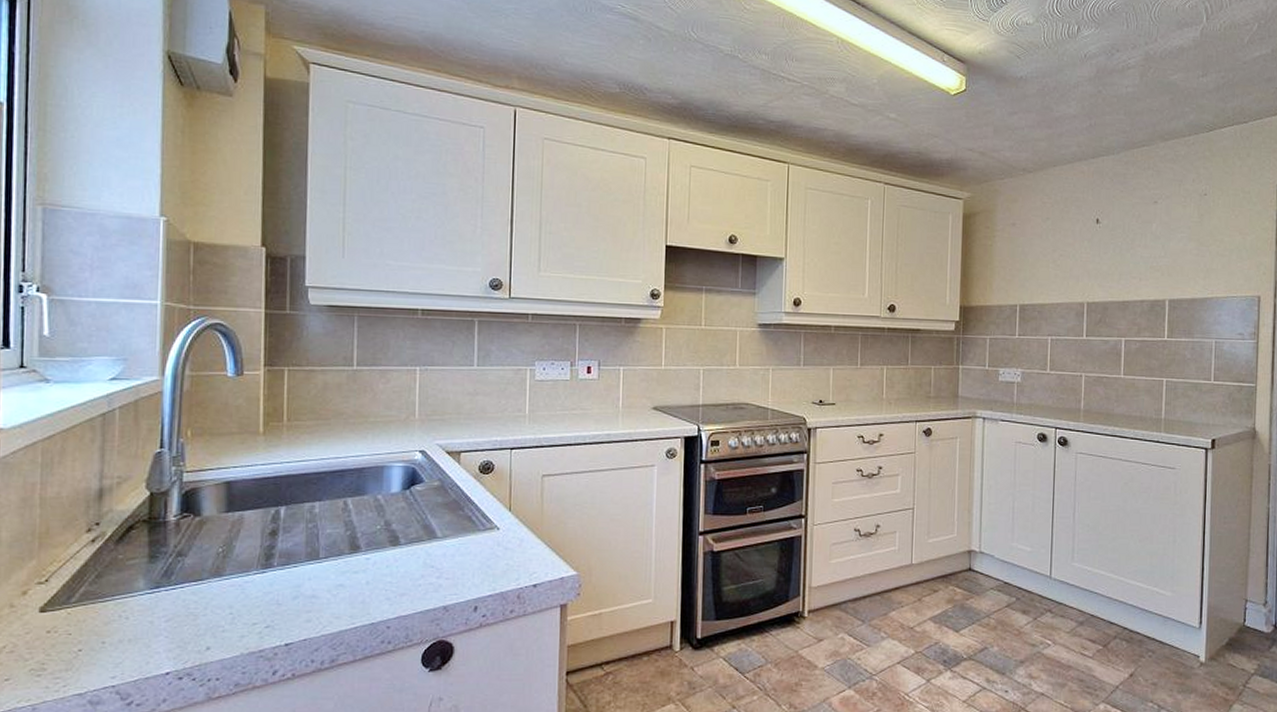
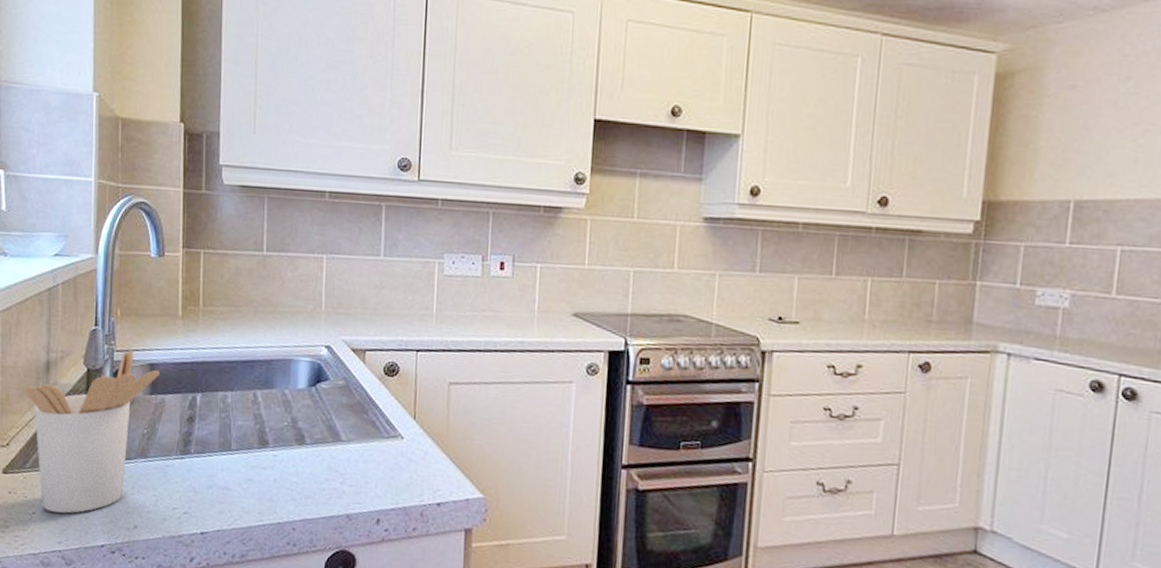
utensil holder: none [71,470,238,645] -> present [25,350,160,514]

